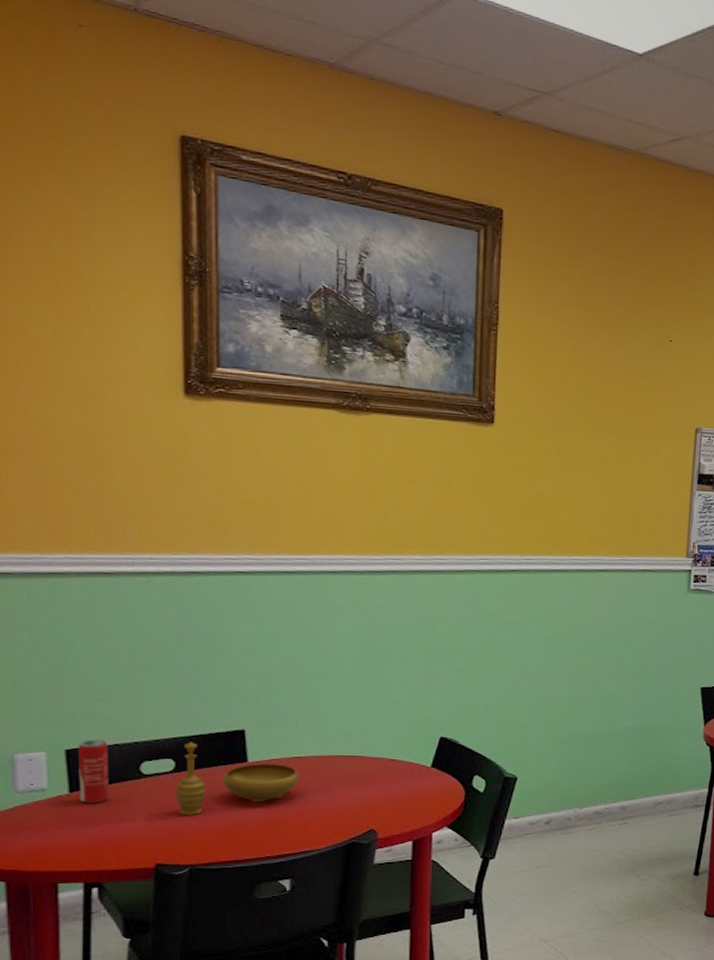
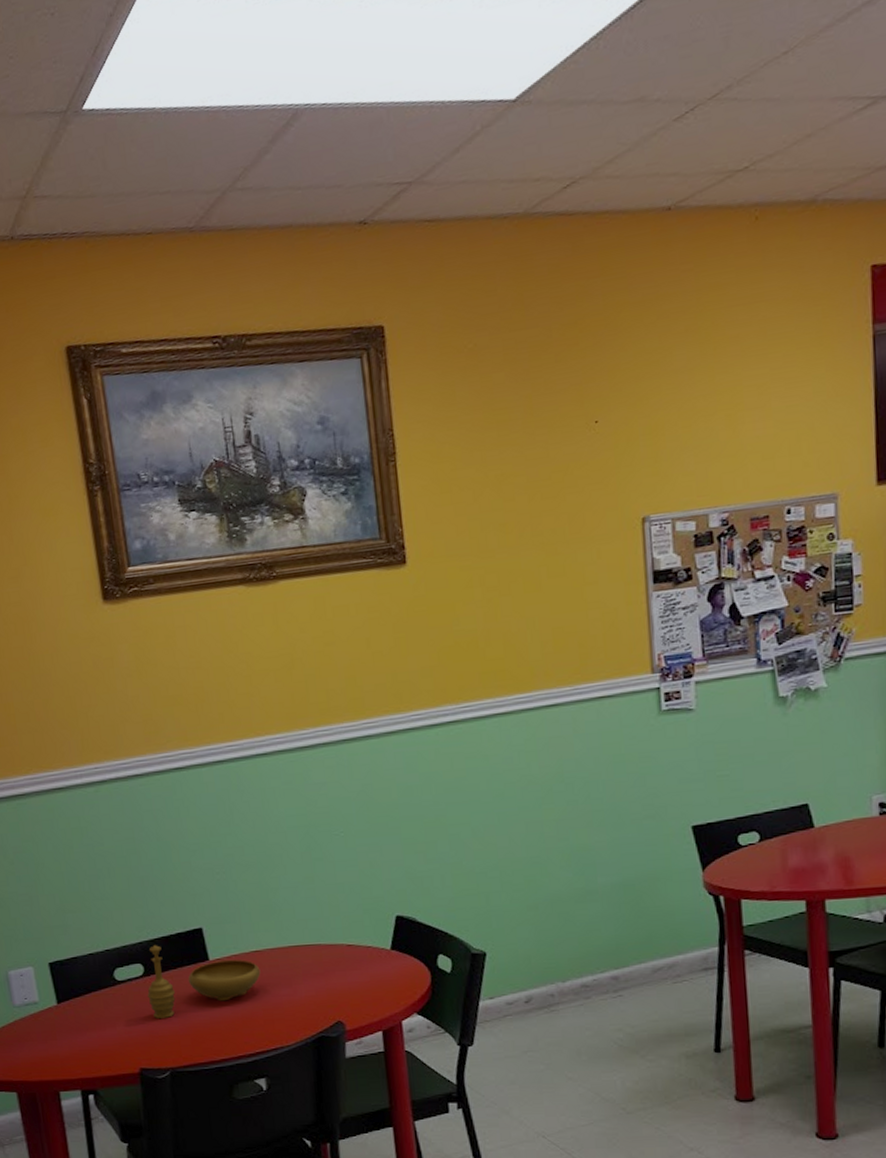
beverage can: present [79,739,109,804] -> none [59,950,91,1014]

